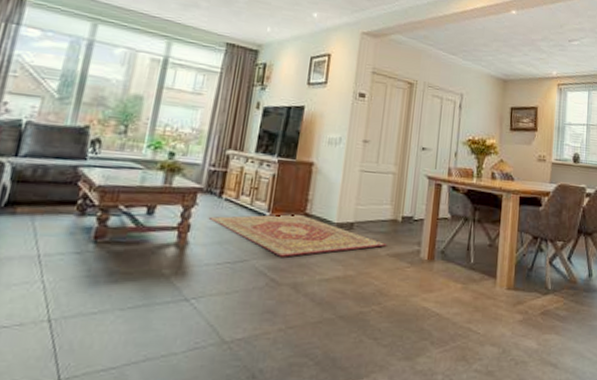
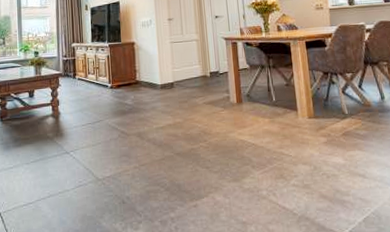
rug: present [208,214,387,257] -> none [70,81,203,115]

